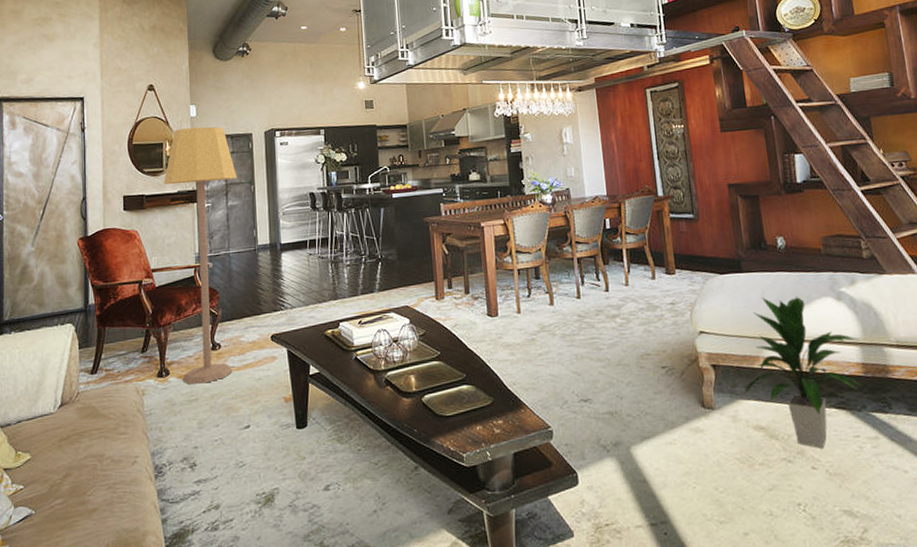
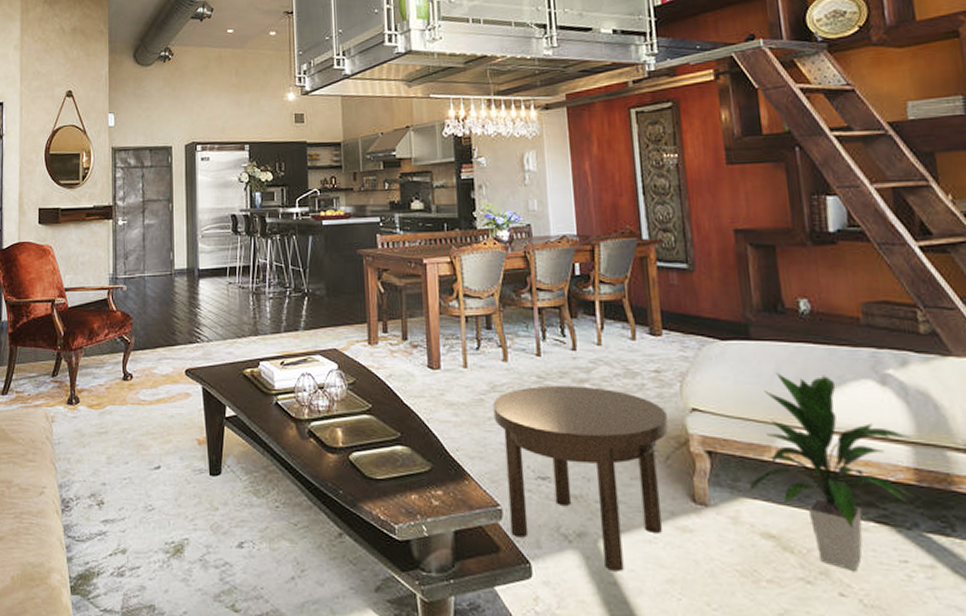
lamp: present [163,126,238,385] -> none [79,137,156,416]
side table: none [542,320,682,471] -> present [493,385,668,572]

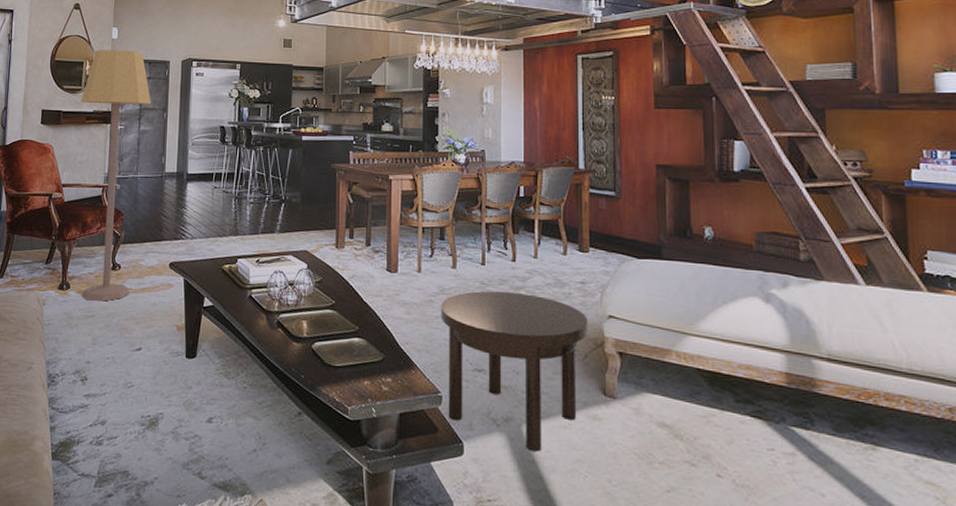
lamp: none [79,137,156,416] -> present [80,50,152,301]
indoor plant: present [747,373,914,571] -> none [649,288,786,456]

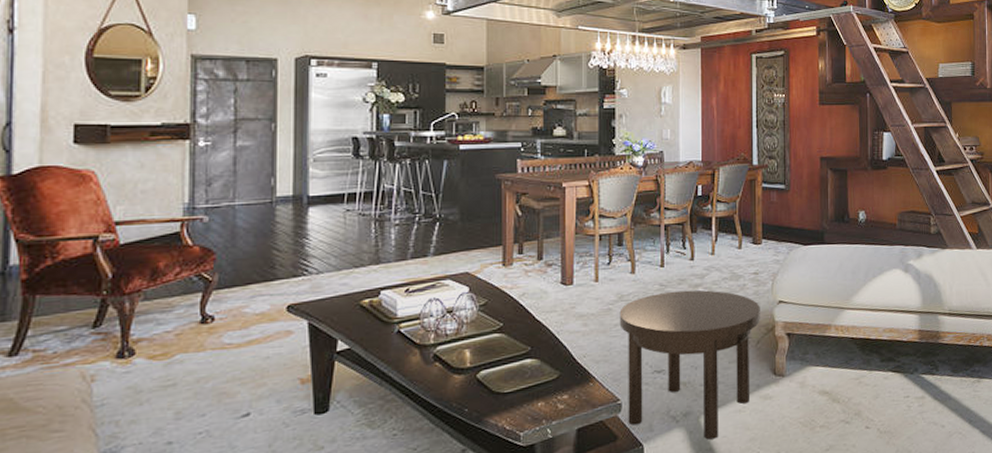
lamp: present [80,50,152,301] -> none [140,43,253,367]

